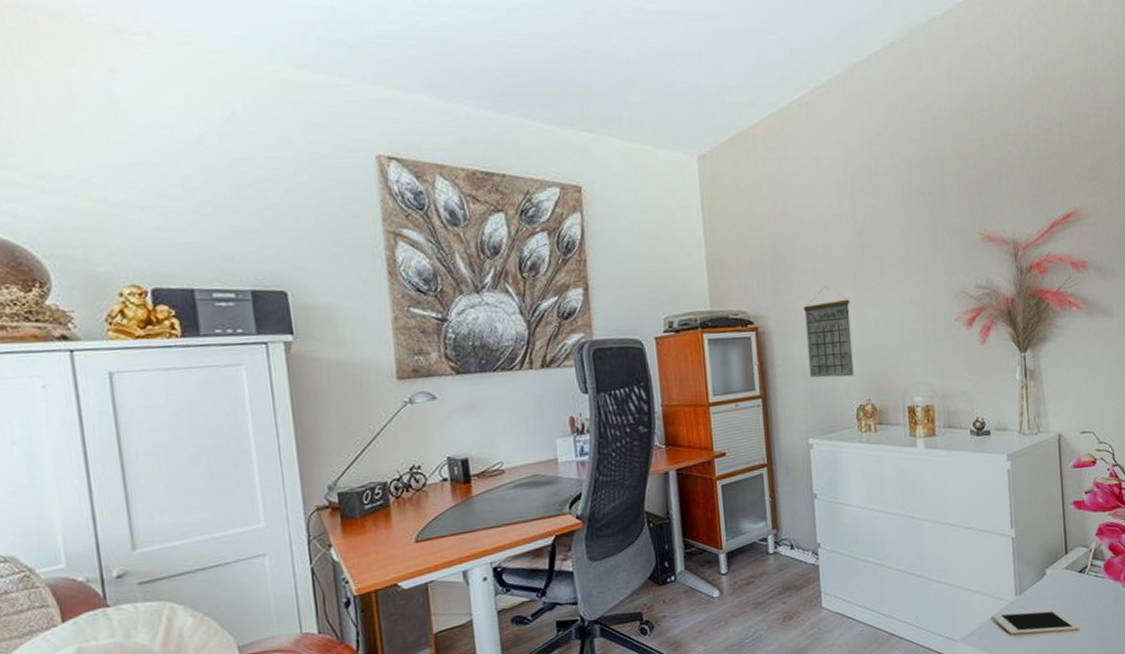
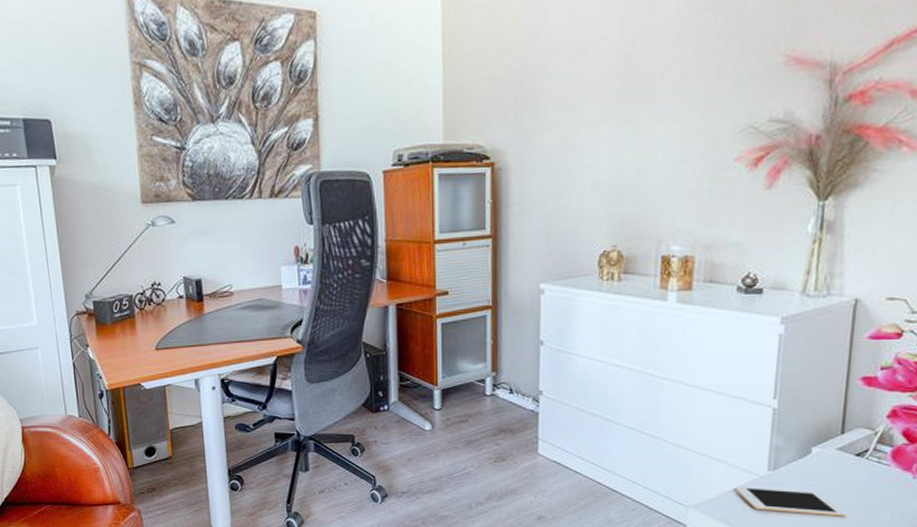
calendar: present [803,286,854,378] -> none [548,118,605,220]

